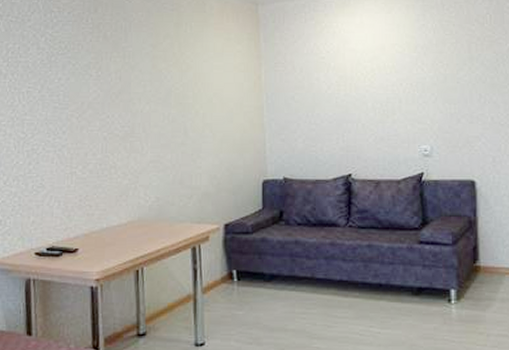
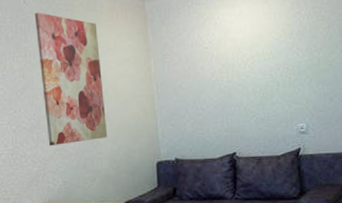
wall art: none [137,10,210,157] -> present [34,12,108,146]

